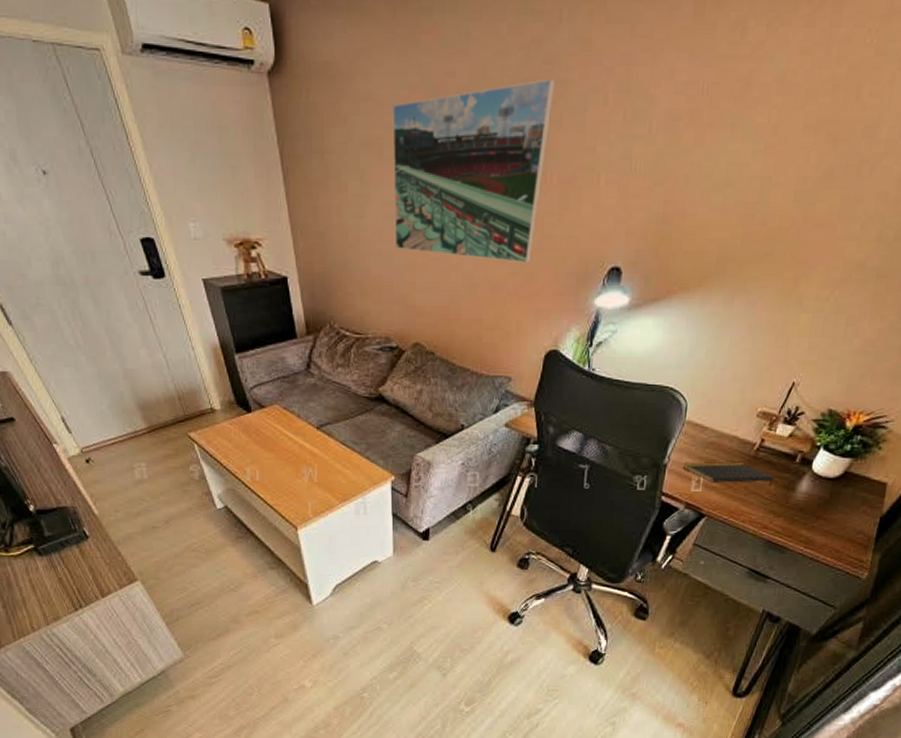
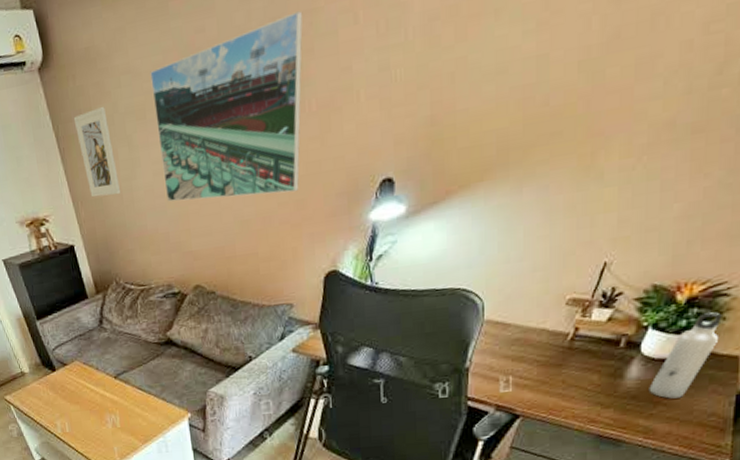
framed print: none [302,131,347,231] -> present [73,107,121,198]
notepad: present [683,461,775,488] -> none [488,355,596,381]
water bottle: none [814,441,879,515] -> present [649,312,722,399]

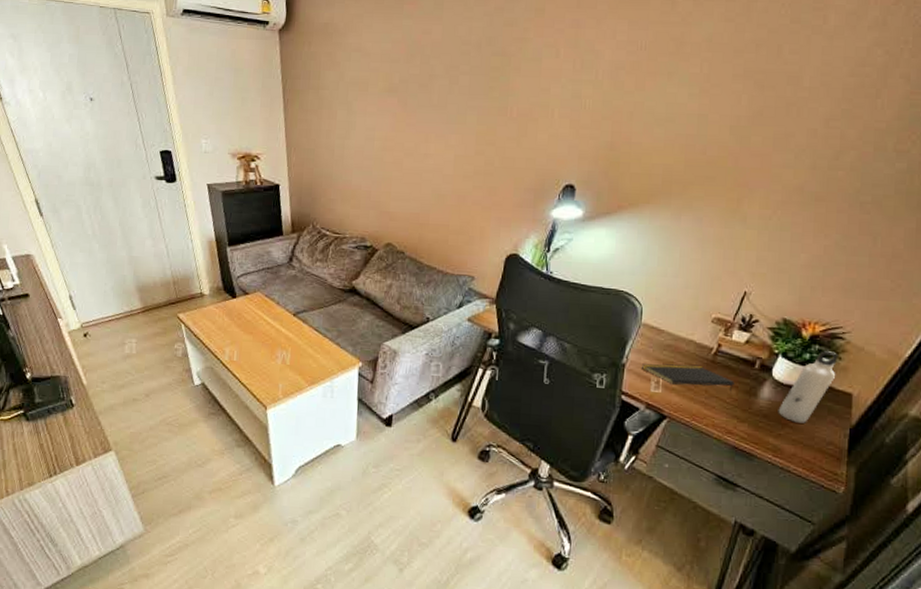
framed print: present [73,107,121,198] -> none [302,73,334,149]
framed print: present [150,11,303,202] -> none [374,37,515,180]
notepad: none [488,355,596,381] -> present [642,363,735,392]

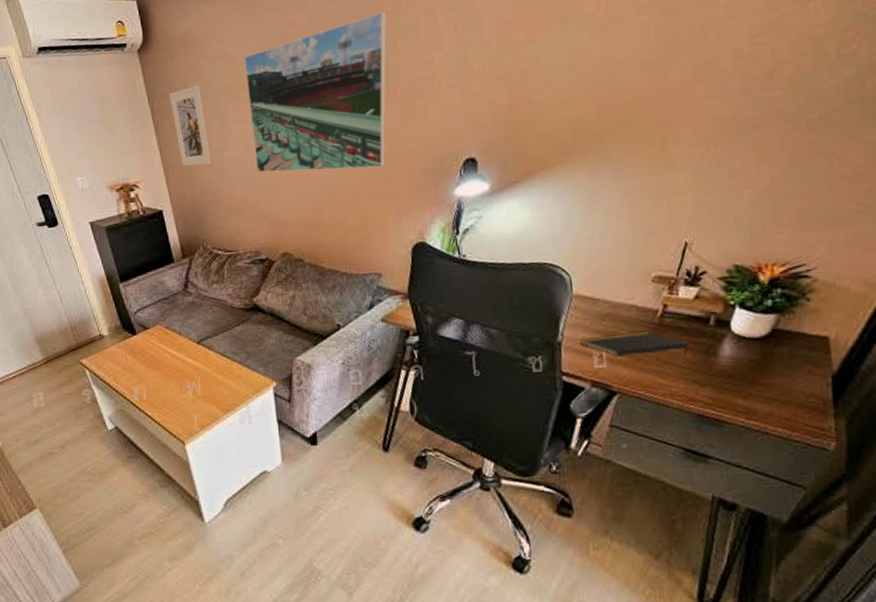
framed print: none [302,73,334,149] -> present [169,85,212,166]
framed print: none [374,37,515,180] -> present [244,11,387,173]
water bottle: present [778,351,838,423] -> none [744,293,806,378]

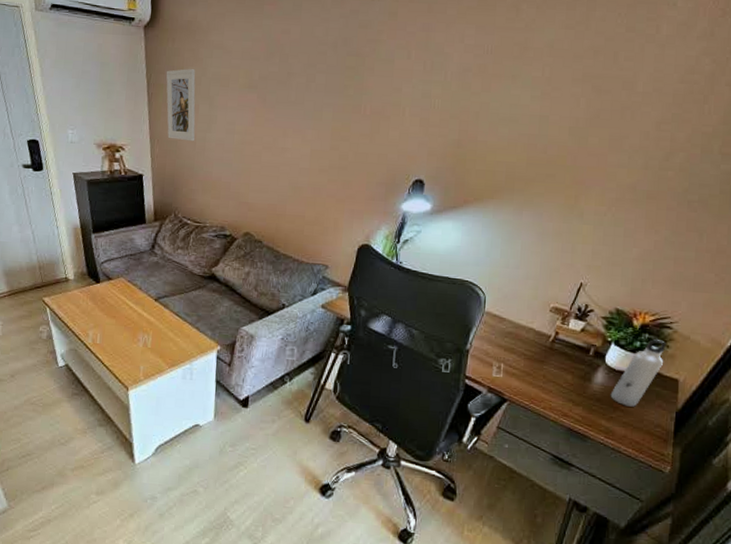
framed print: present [244,11,387,173] -> none [234,38,369,174]
notepad: present [580,331,689,356] -> none [485,350,571,377]
water bottle: none [744,293,806,378] -> present [610,339,666,407]

